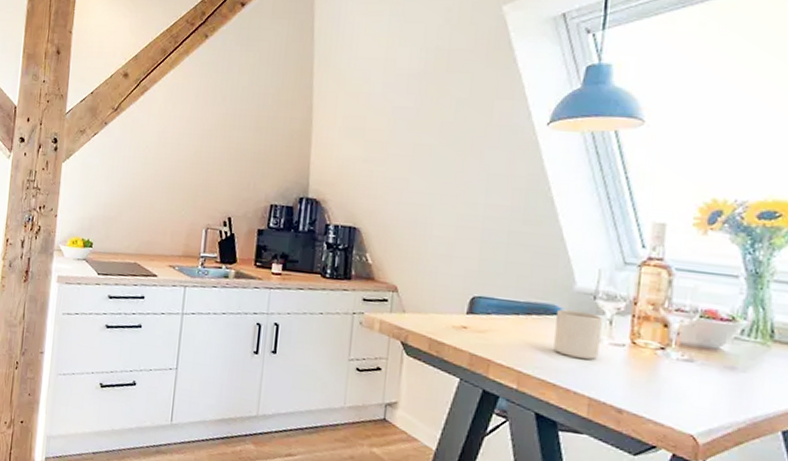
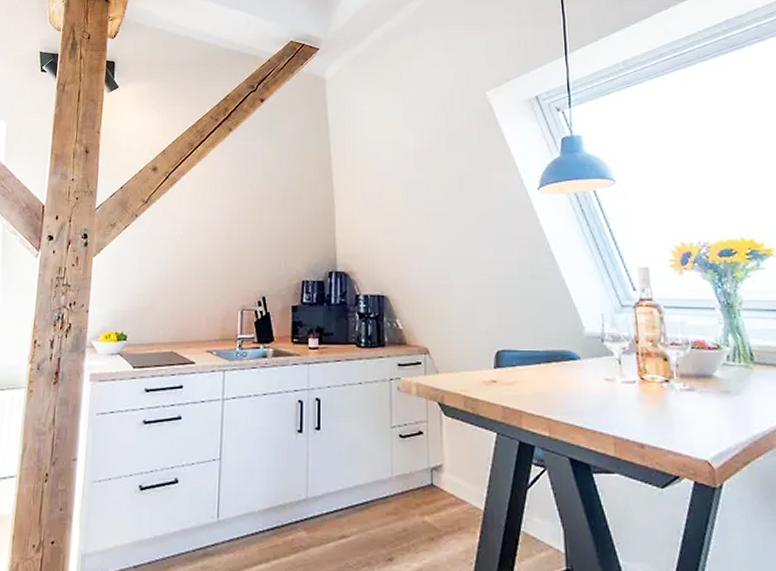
mug: present [552,309,603,360] -> none [572,354,615,400]

